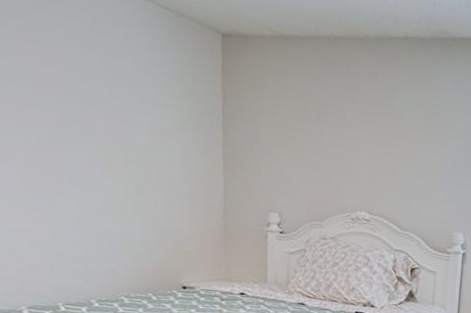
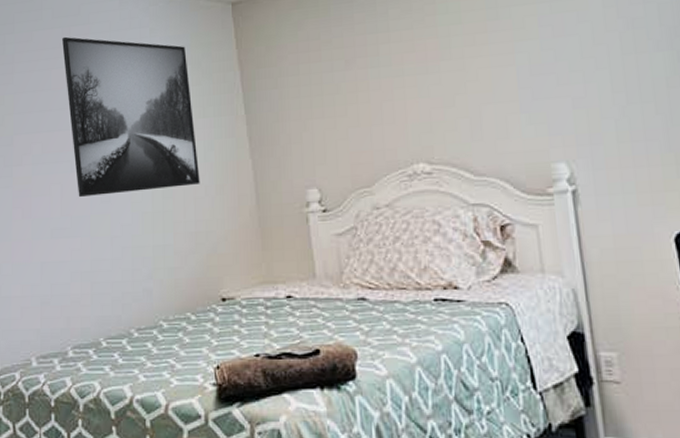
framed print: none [34,10,174,188] -> present [62,36,200,197]

